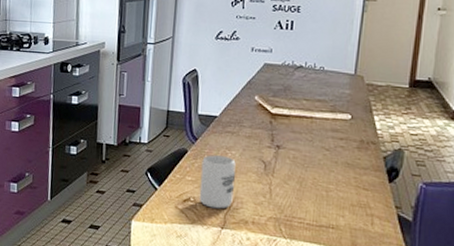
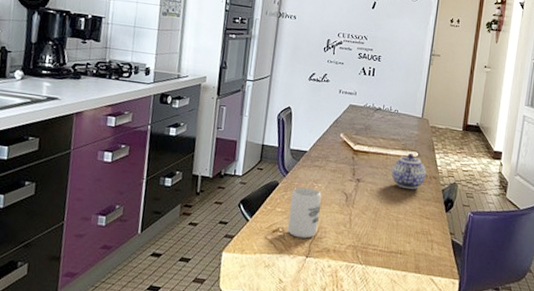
teapot: none [318,116,362,157] -> present [391,153,426,189]

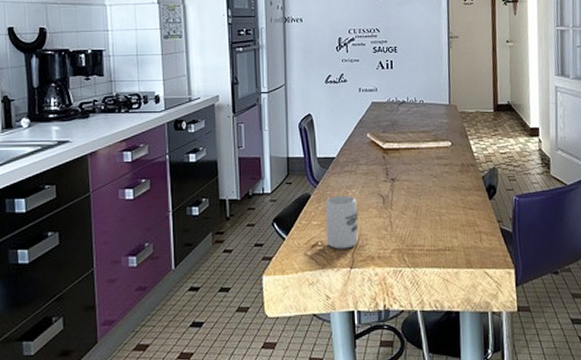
teapot: present [391,153,426,189] -> none [426,144,463,181]

